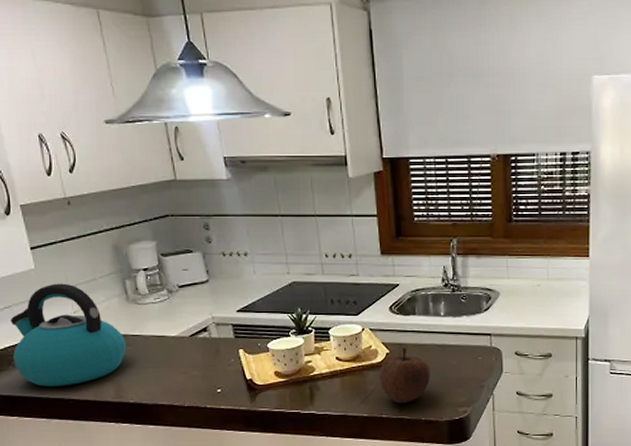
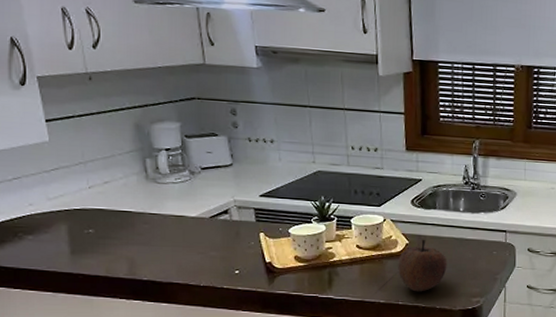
kettle: present [10,283,127,387] -> none [18,157,143,261]

